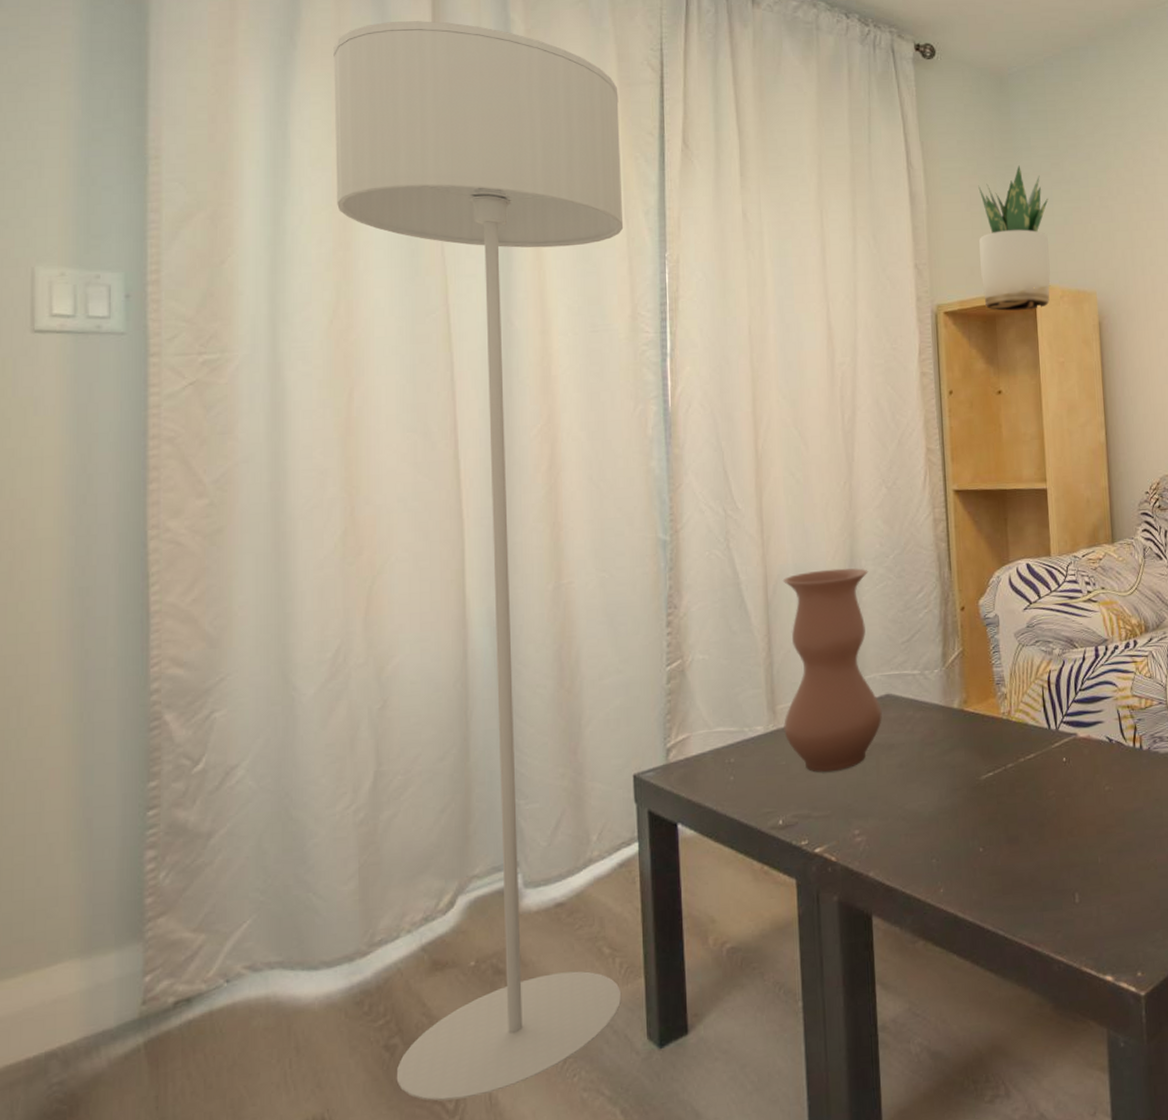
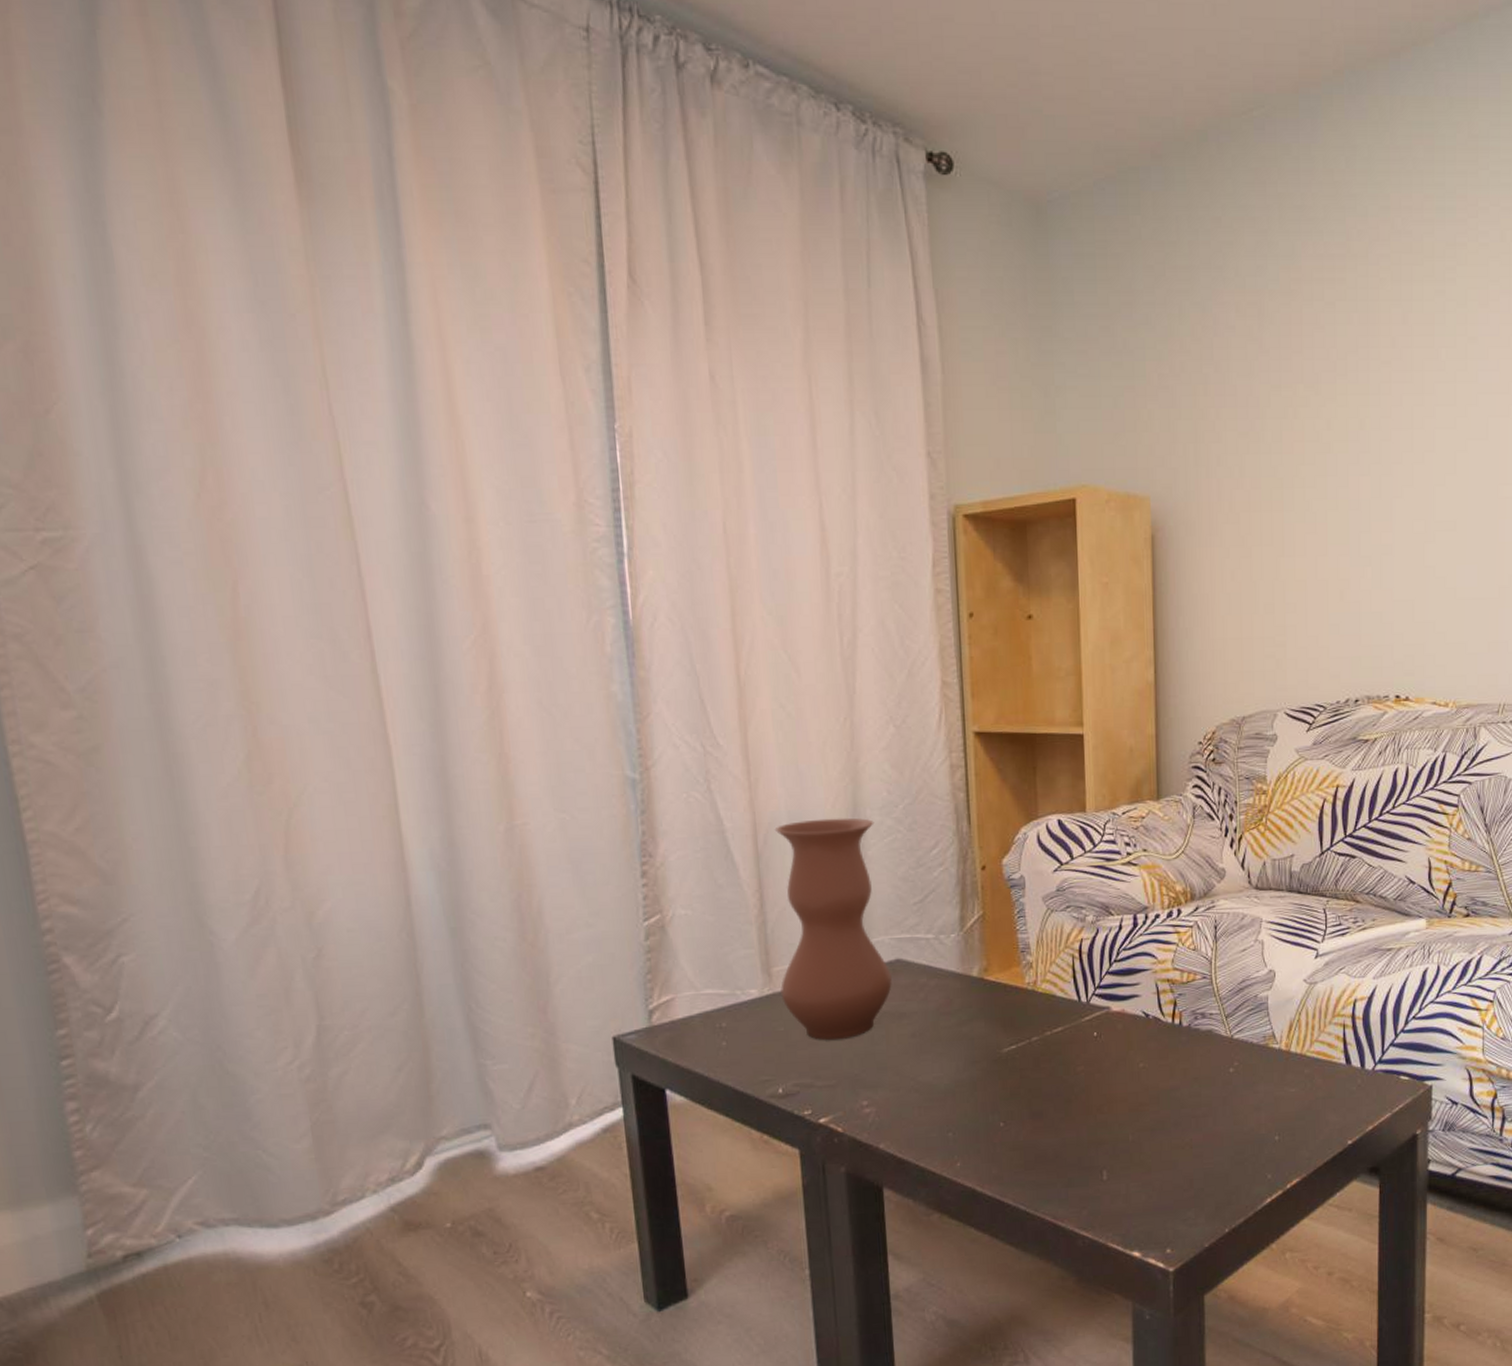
floor lamp: present [333,21,624,1101] -> none [153,83,615,1357]
planter: present [978,165,1050,311] -> none [1007,327,1095,516]

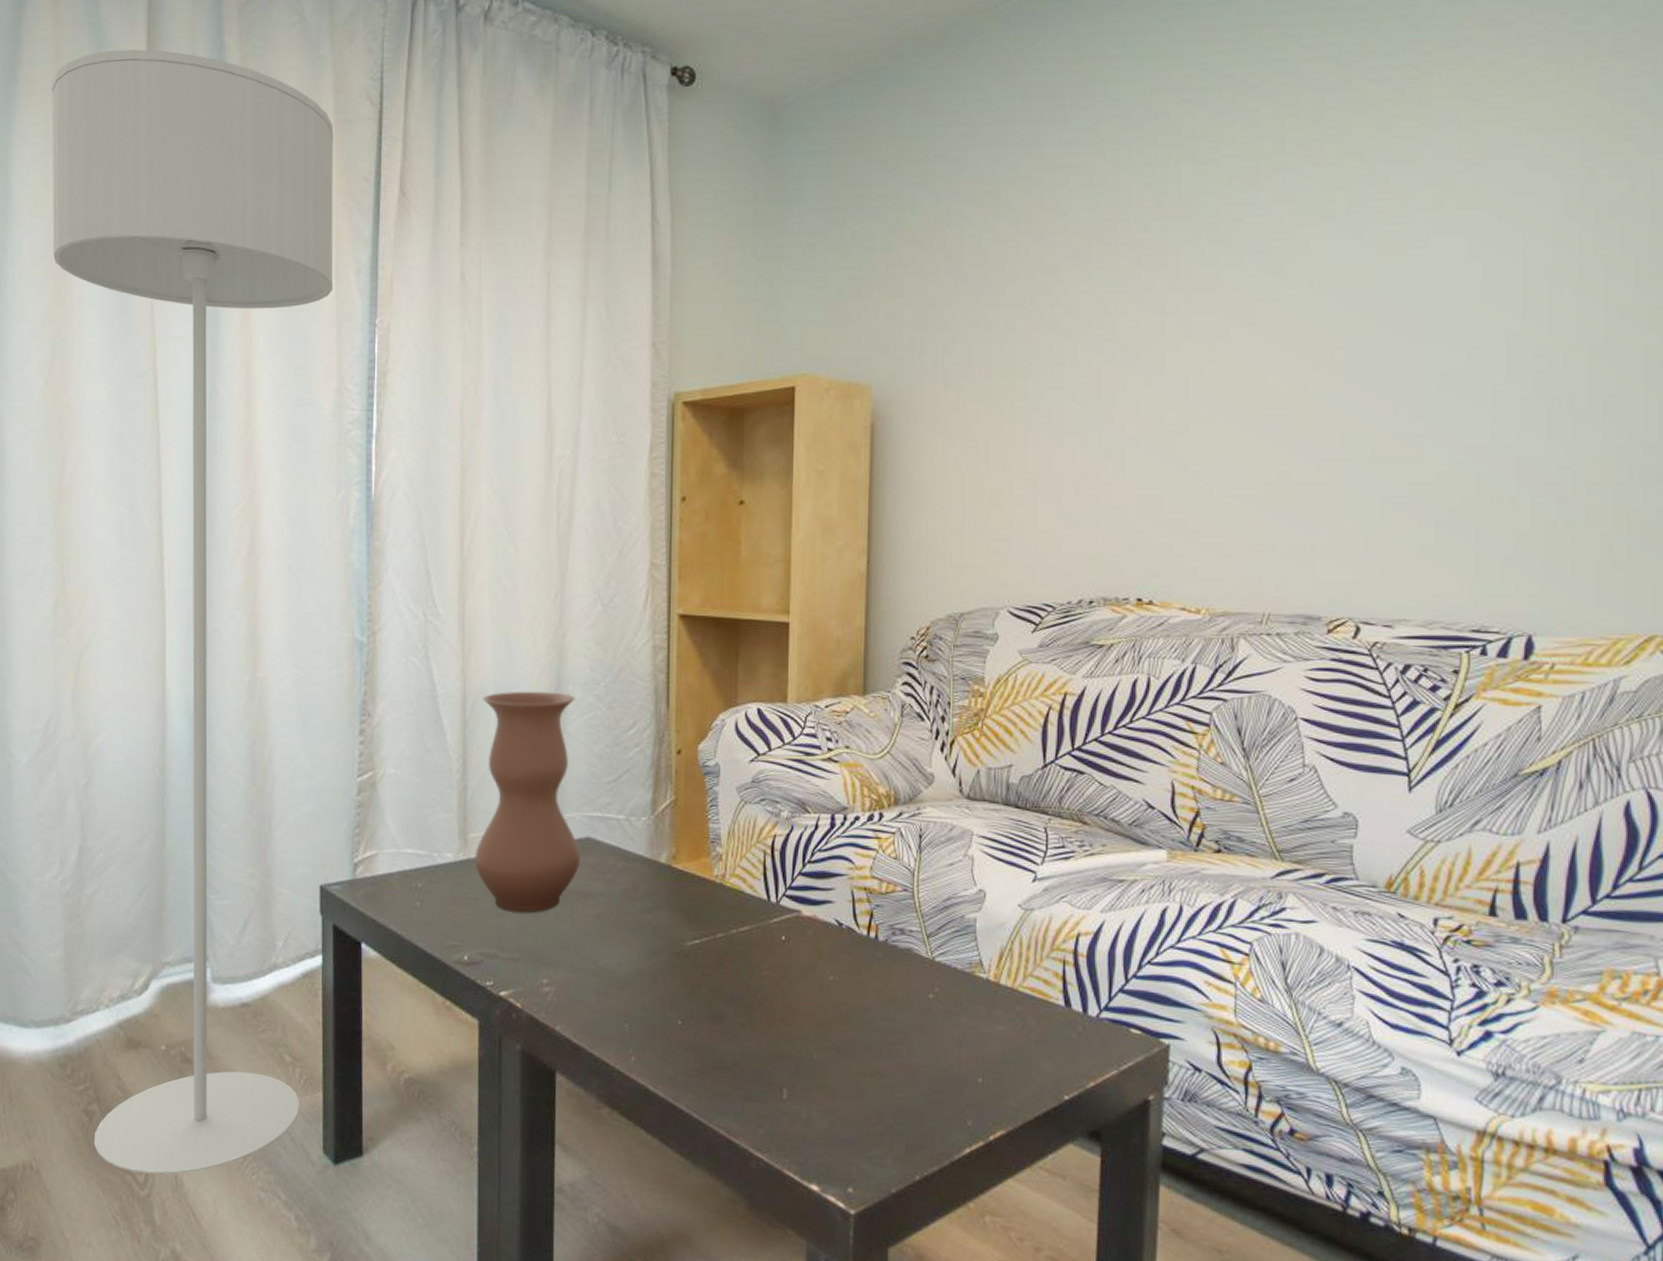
floor lamp: none [153,83,615,1357] -> present [52,49,334,1175]

